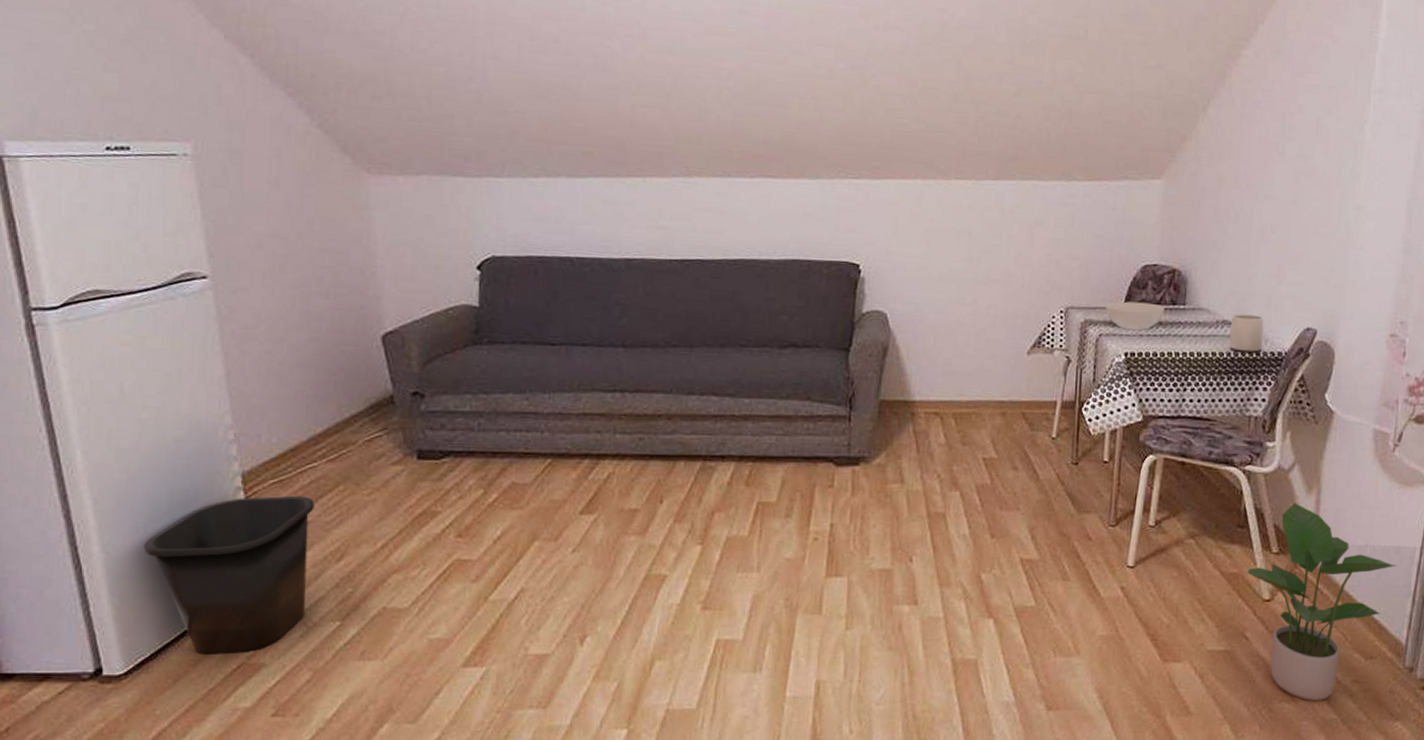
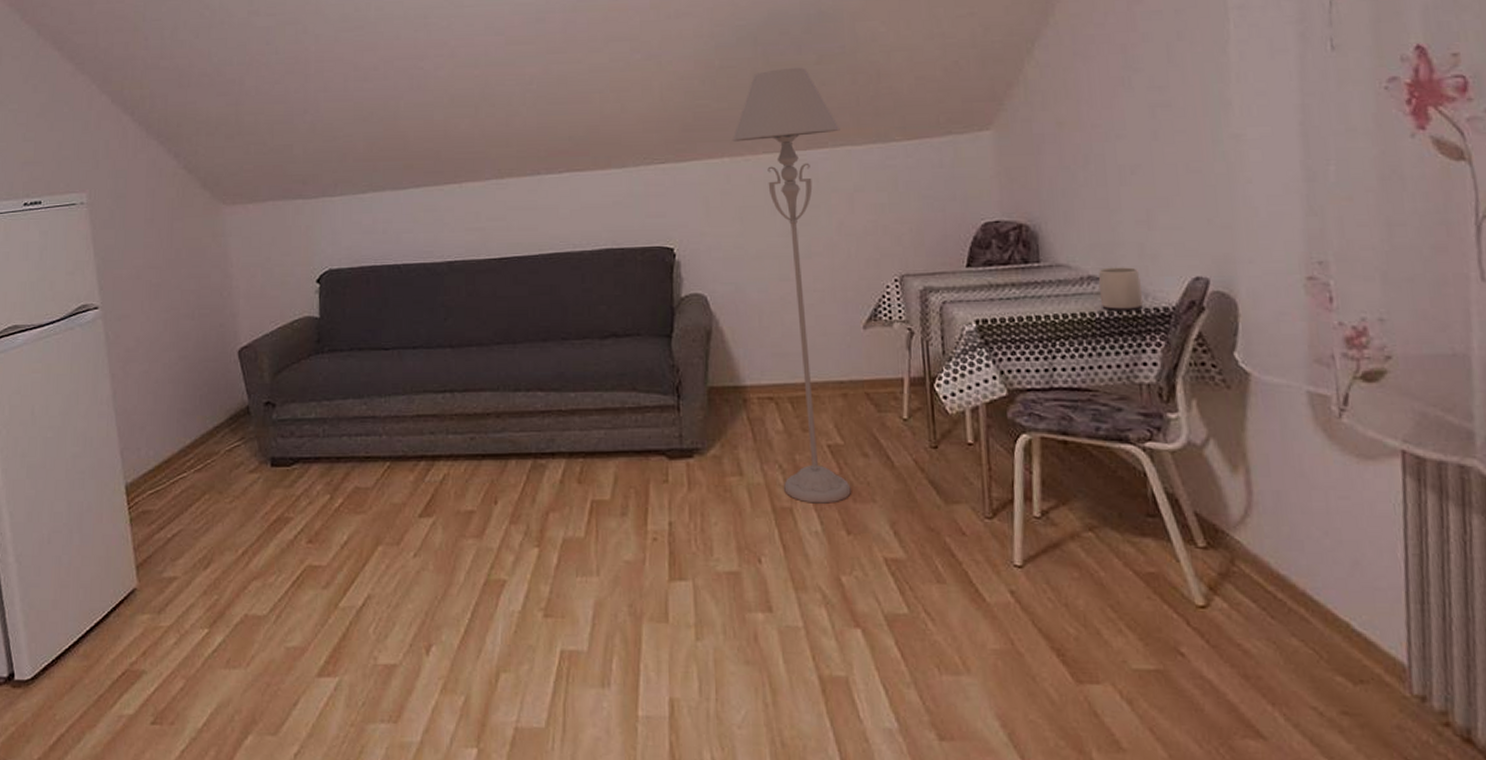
waste bin: present [143,495,315,654] -> none [48,505,185,661]
floor lamp: none [926,96,1029,510] -> present [732,67,851,504]
bowl: present [1105,301,1165,331] -> none [945,263,1016,295]
potted plant: present [1247,503,1397,701] -> none [1168,485,1374,738]

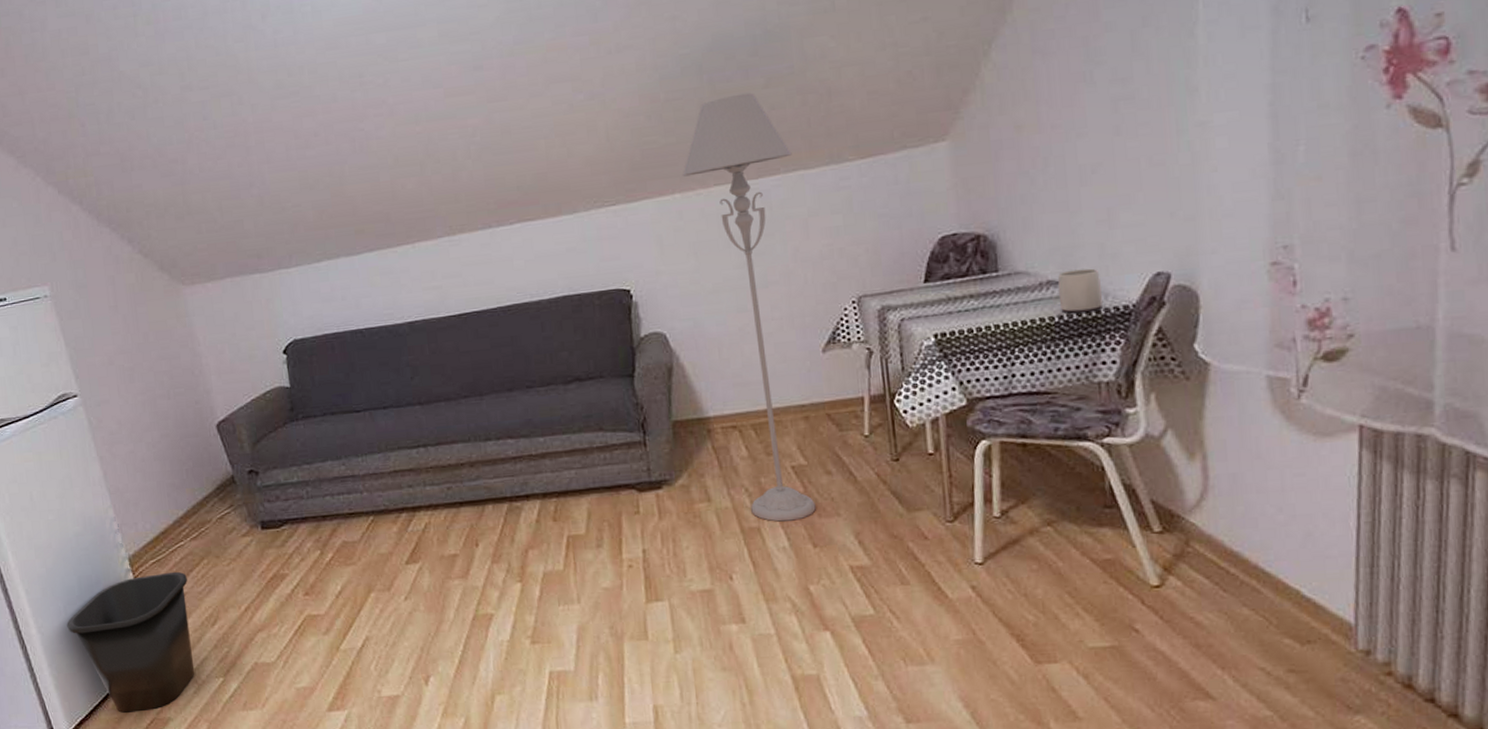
waste bin: none [48,505,185,661] -> present [66,571,195,713]

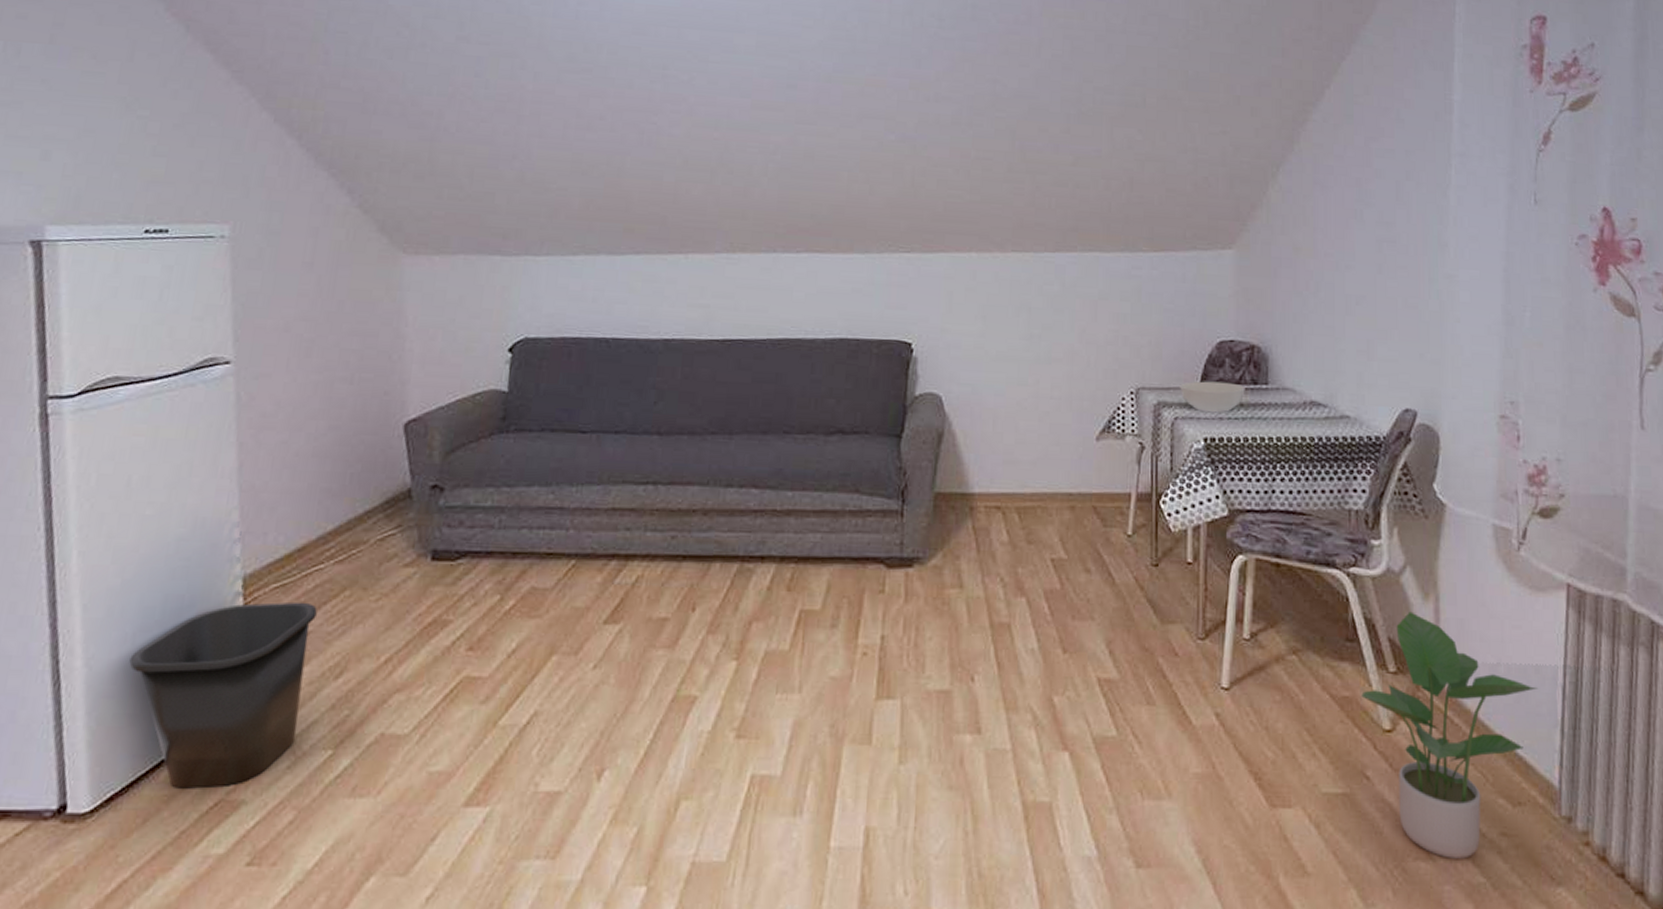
floor lamp: present [682,92,816,522] -> none [981,166,1090,620]
bowl: none [903,276,974,310] -> present [1180,381,1245,413]
mug: present [1057,268,1103,313] -> none [1319,394,1358,438]
potted plant: none [1125,472,1327,696] -> present [1361,611,1538,859]

